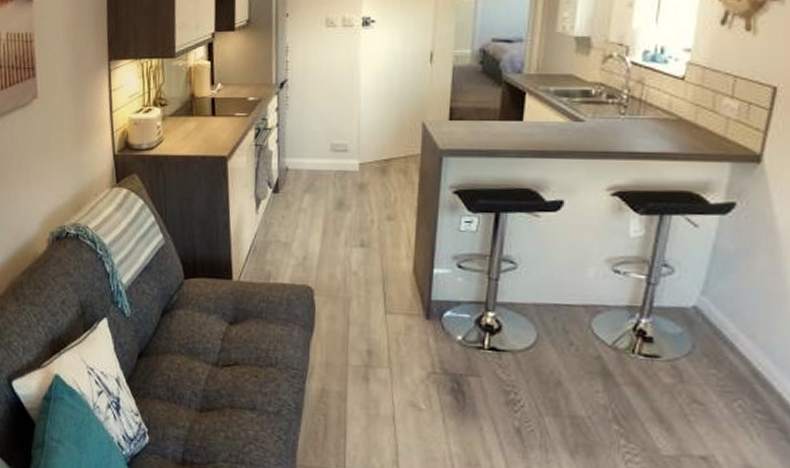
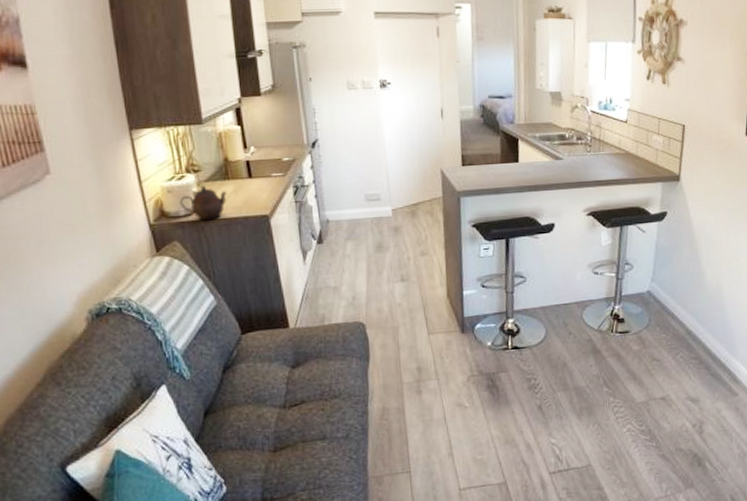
teapot: none [143,120,188,157] -> present [179,185,227,221]

